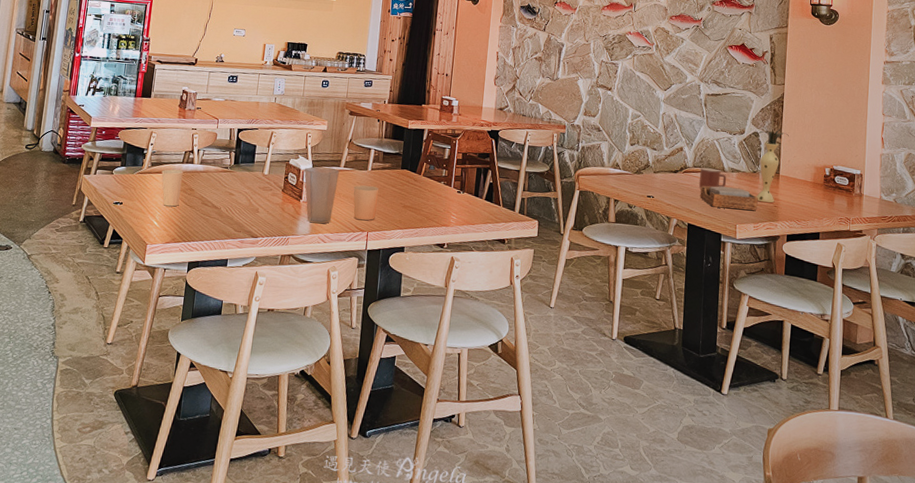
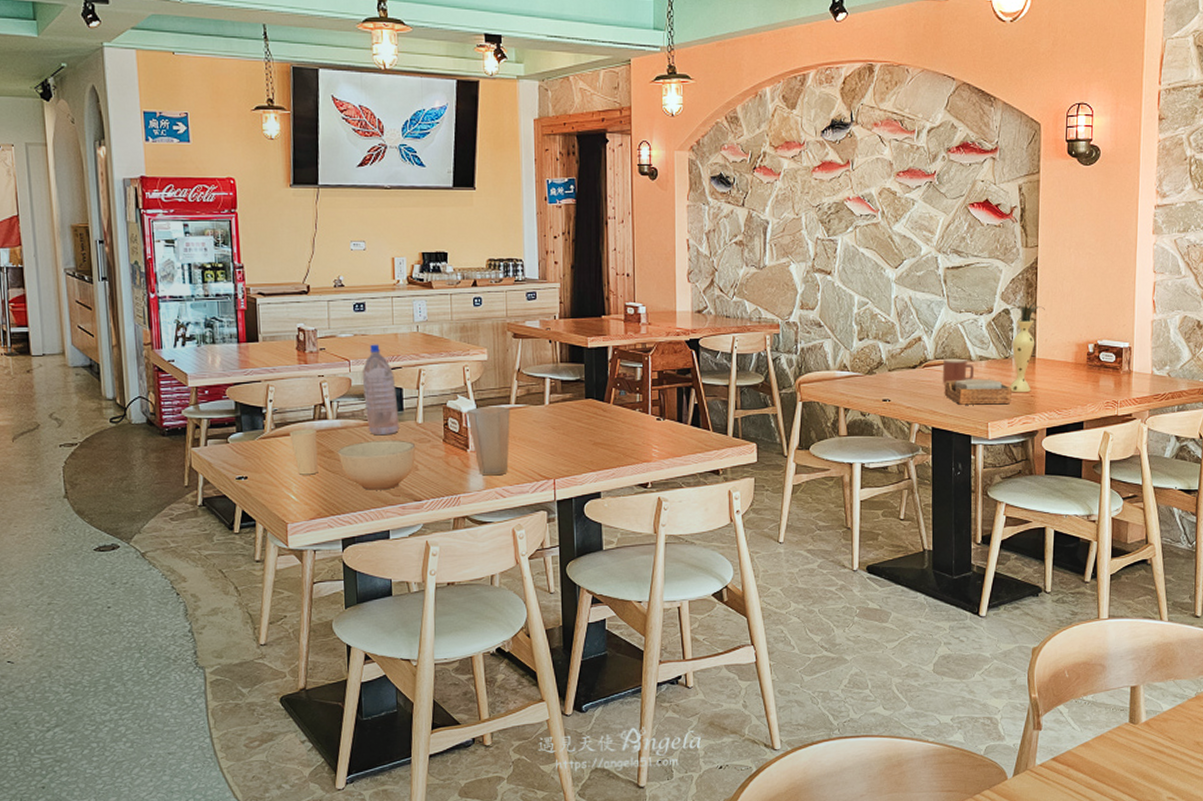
bowl: none [197,184,260,226] -> present [338,440,416,490]
water bottle: none [224,108,252,181] -> present [362,344,399,436]
cup: present [353,185,379,221] -> none [530,423,562,466]

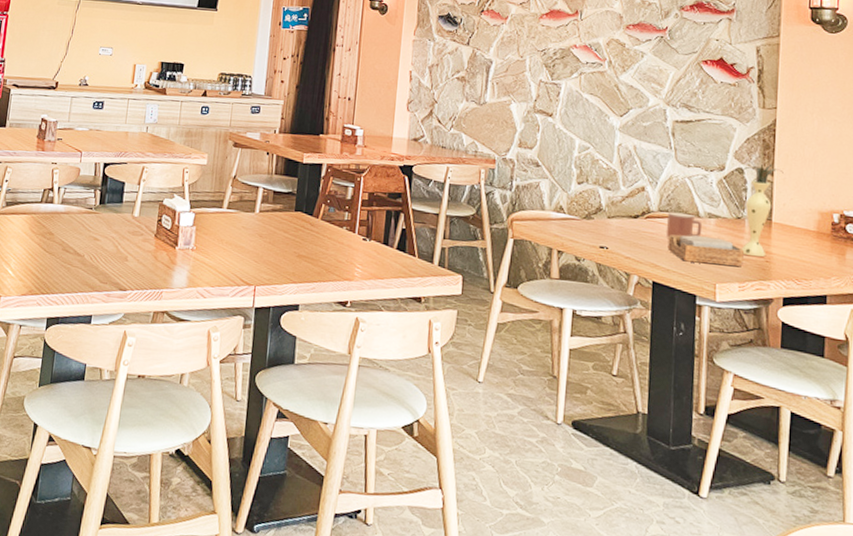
cup: present [289,429,318,475] -> none [17,209,42,253]
bowl: present [338,440,416,490] -> none [57,227,129,276]
water bottle: present [362,344,399,436] -> none [88,139,120,224]
cup: present [467,406,510,476] -> none [180,207,221,276]

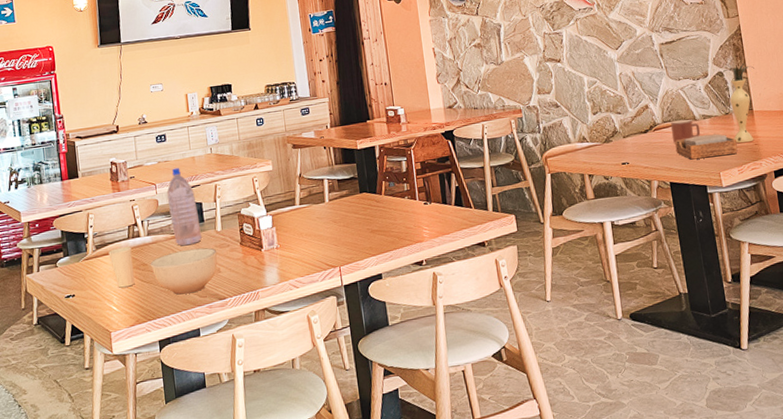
cup: none [17,209,42,253] -> present [108,247,135,288]
bowl: none [57,227,129,276] -> present [150,247,218,295]
water bottle: none [88,139,120,224] -> present [166,168,202,246]

